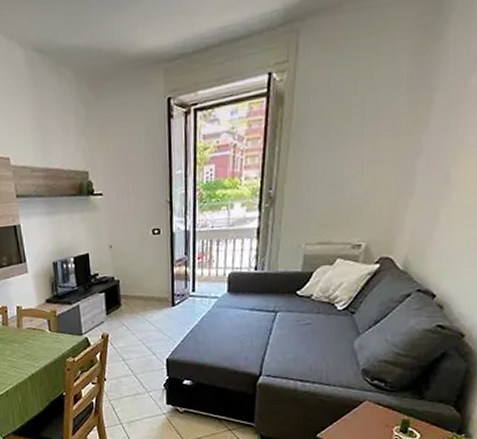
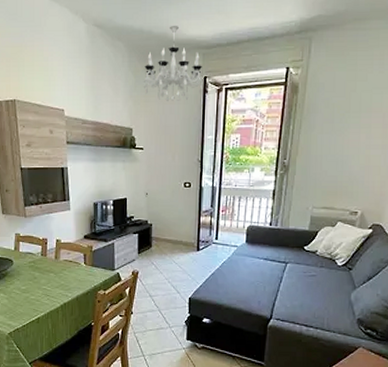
chandelier: none [96,37,167,135] -> present [143,26,203,102]

